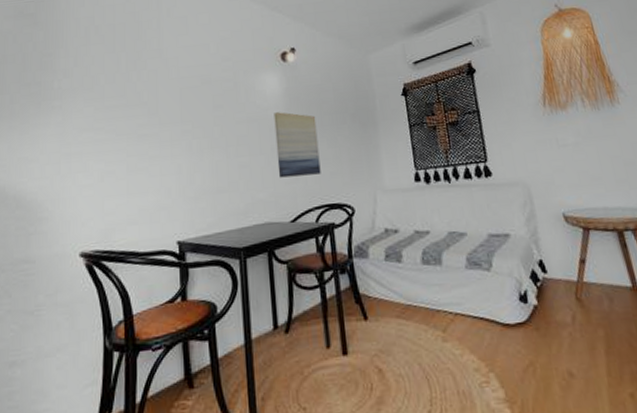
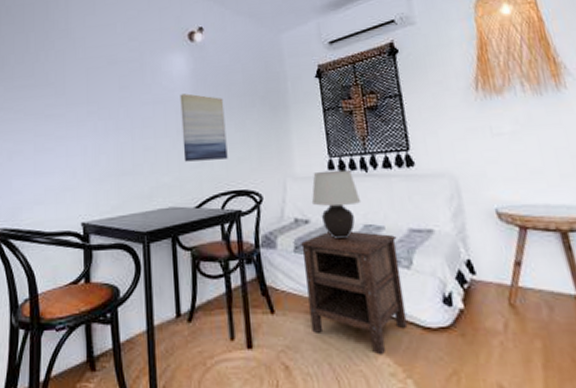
nightstand: none [390,238,489,353] -> present [299,231,408,355]
table lamp: none [400,181,446,247] -> present [311,169,362,240]

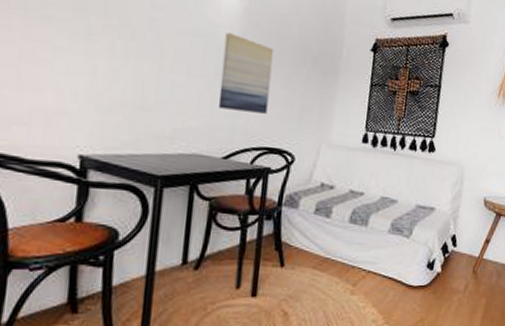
nightstand: present [299,231,408,355] -> none [315,199,405,306]
table lamp: present [311,169,362,240] -> none [340,142,384,207]

